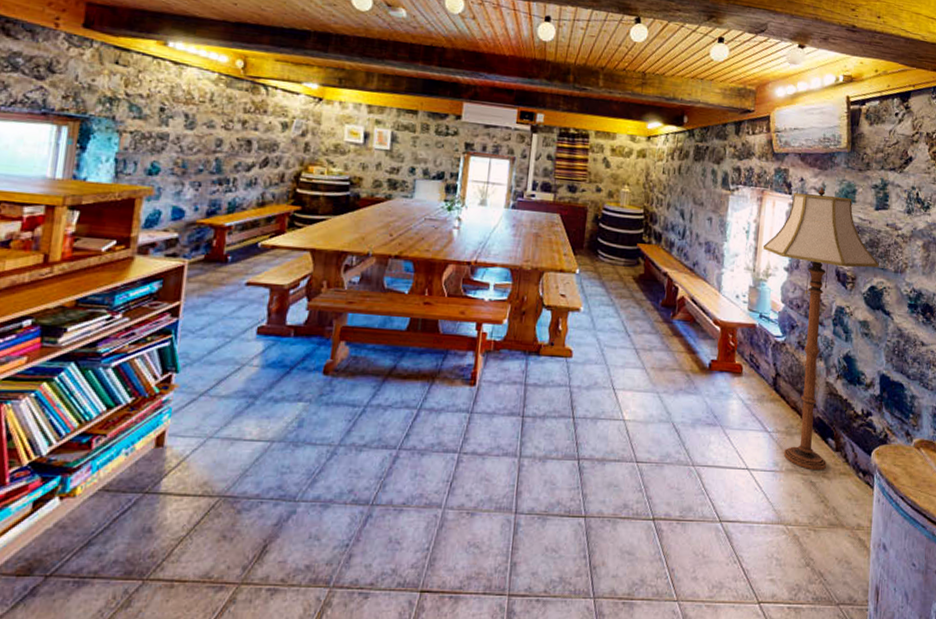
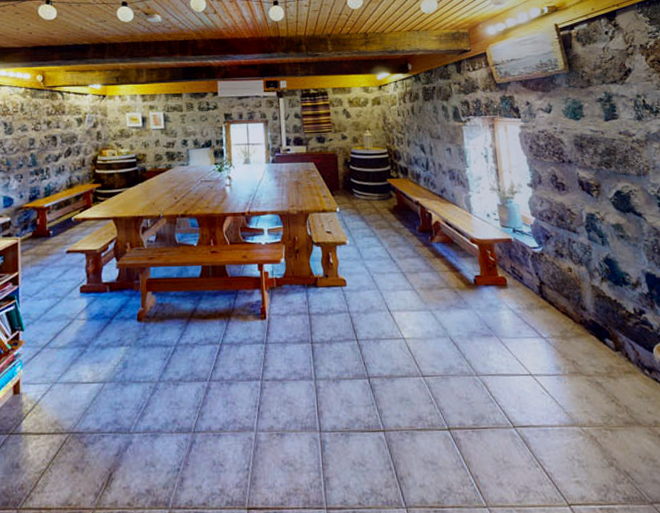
floor lamp: present [762,187,879,471] -> none [503,107,621,372]

